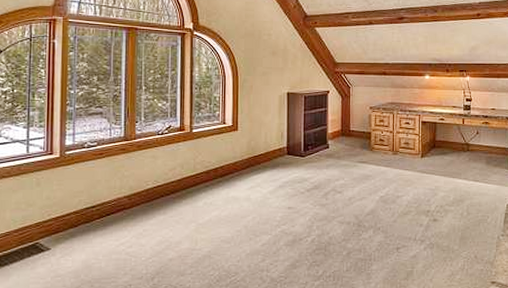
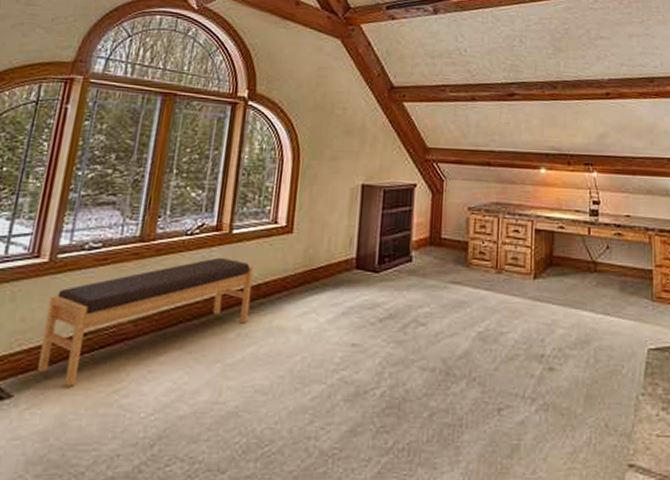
bench: none [64,150,212,242] -> present [38,257,253,387]

